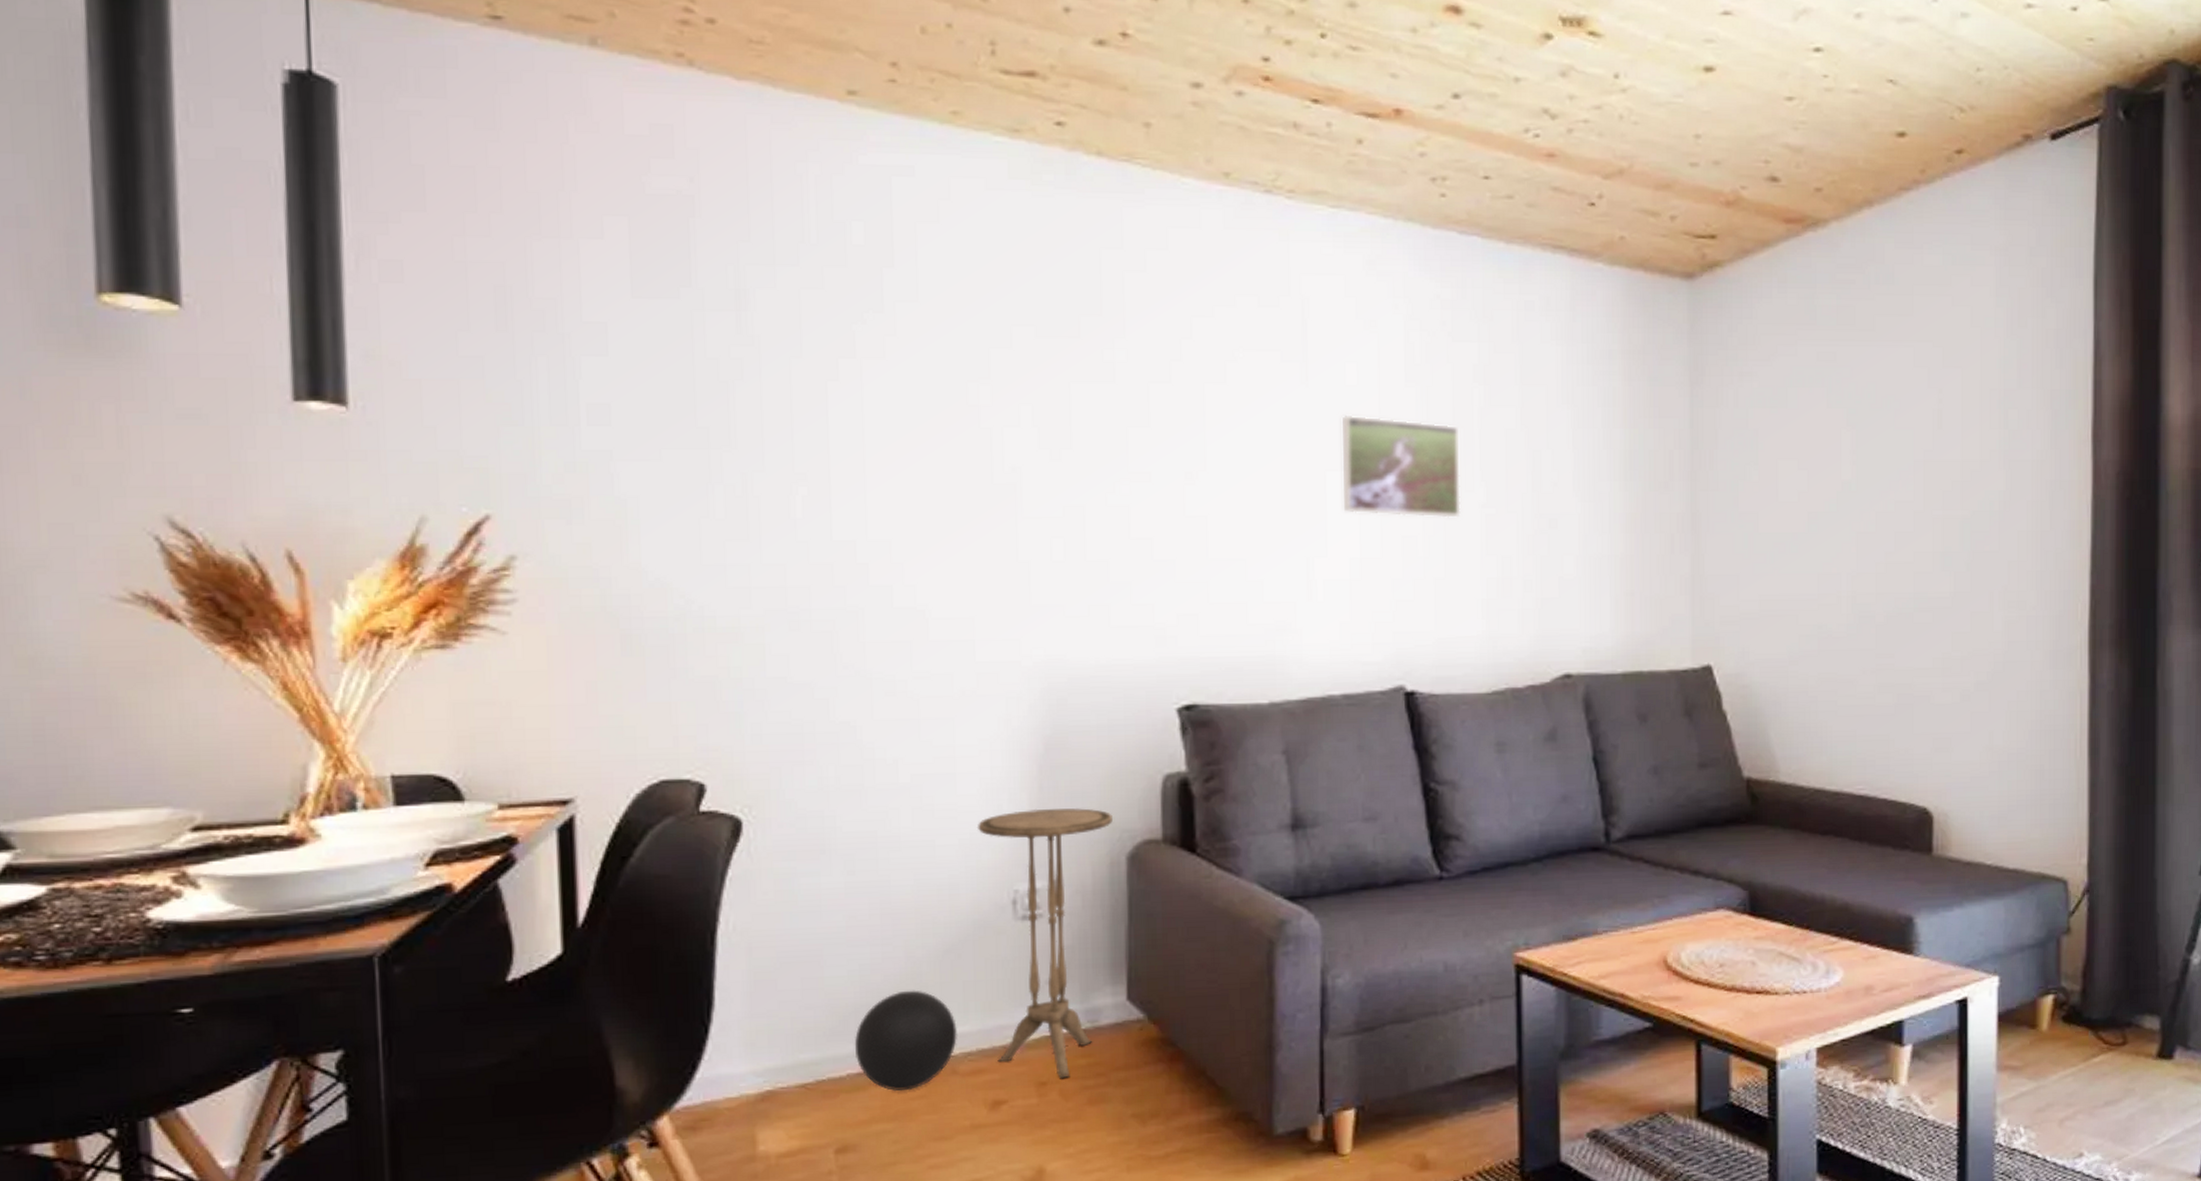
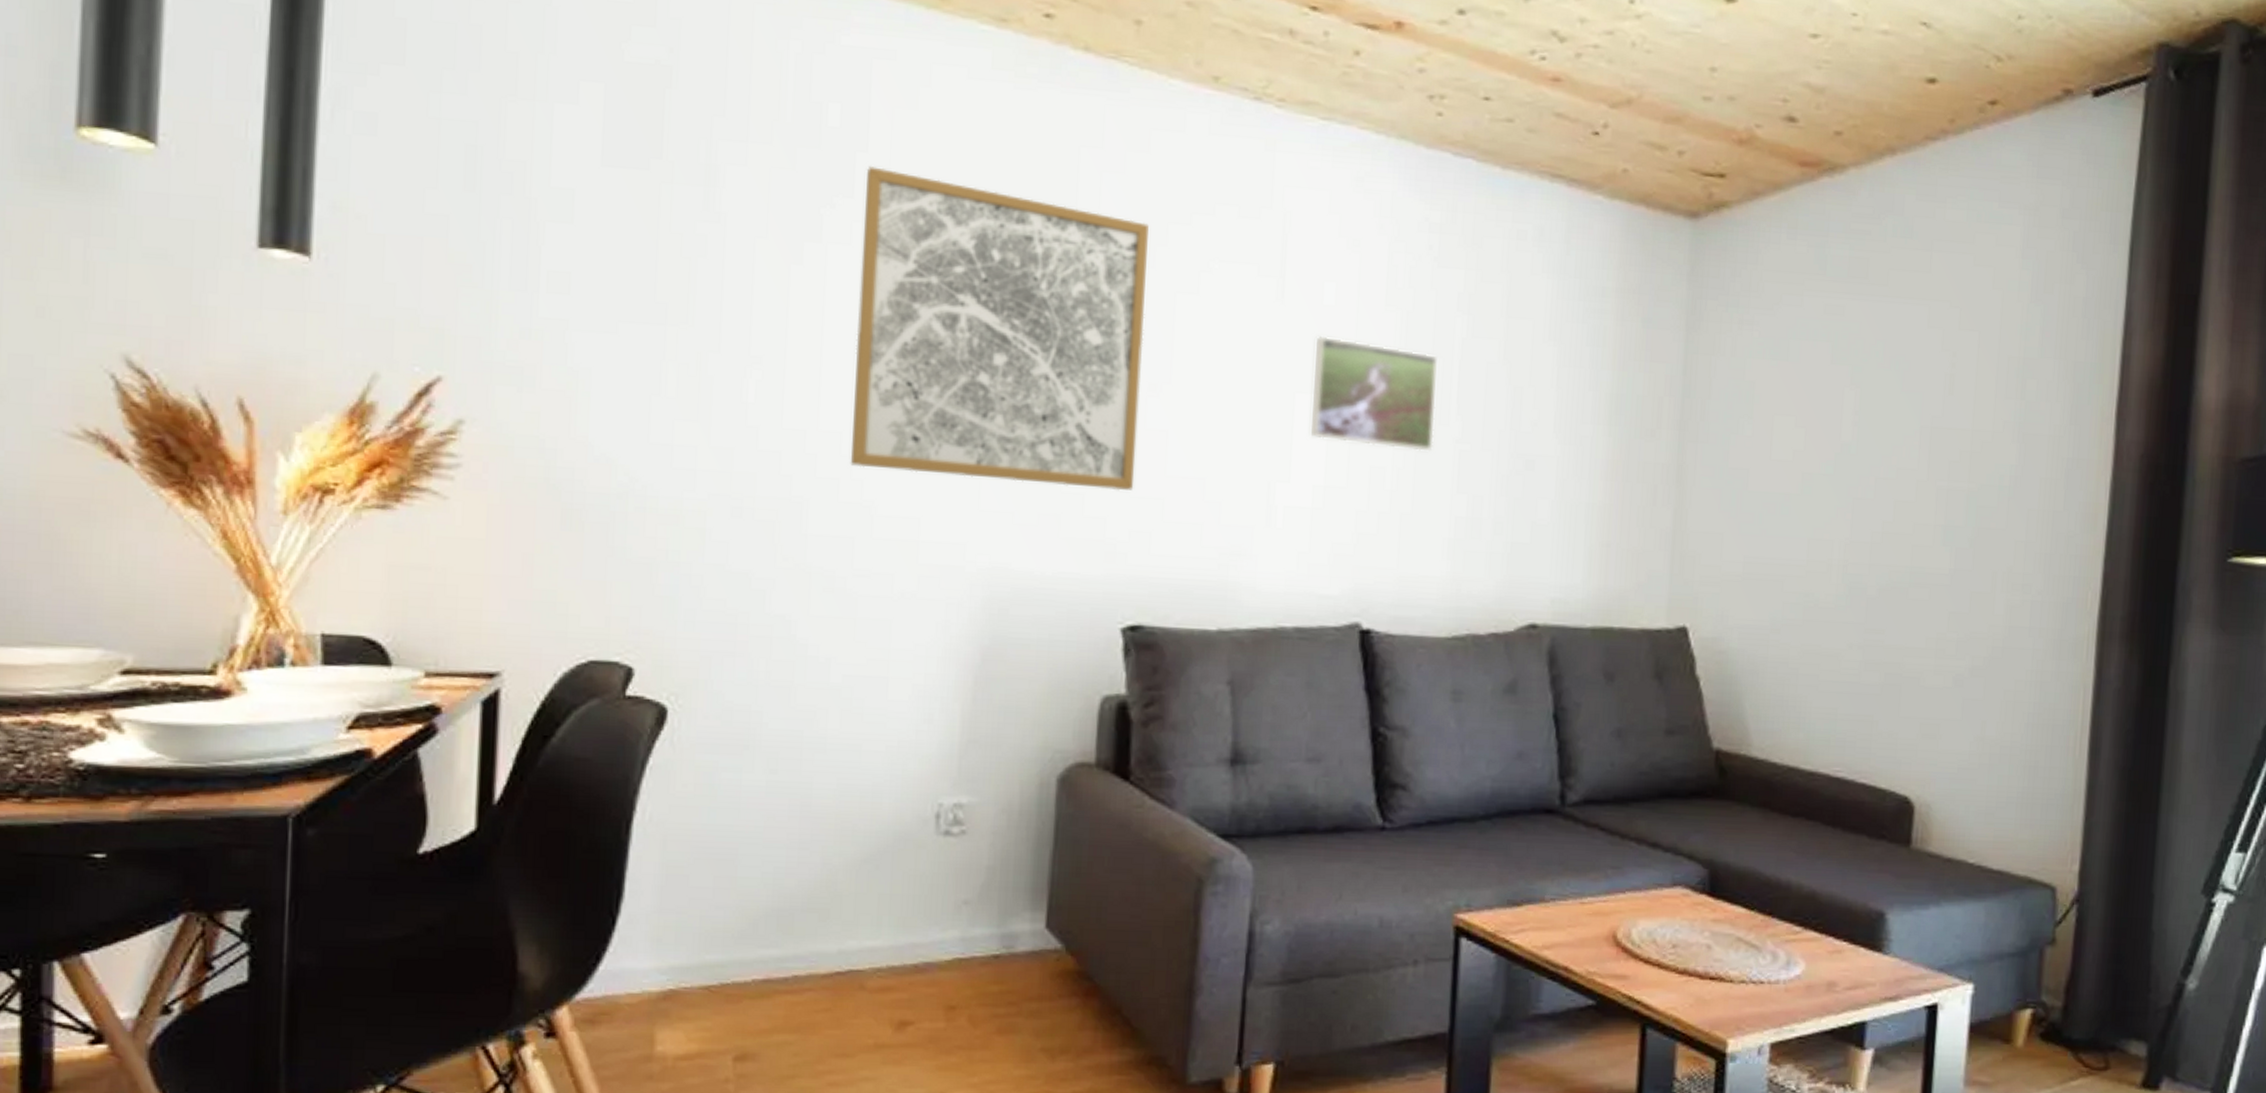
ball: present [854,990,957,1092] -> none [762,898,868,1003]
wall art: none [895,281,1179,577] -> present [850,166,1149,491]
side table: present [976,808,1113,1079] -> none [905,720,1046,1005]

